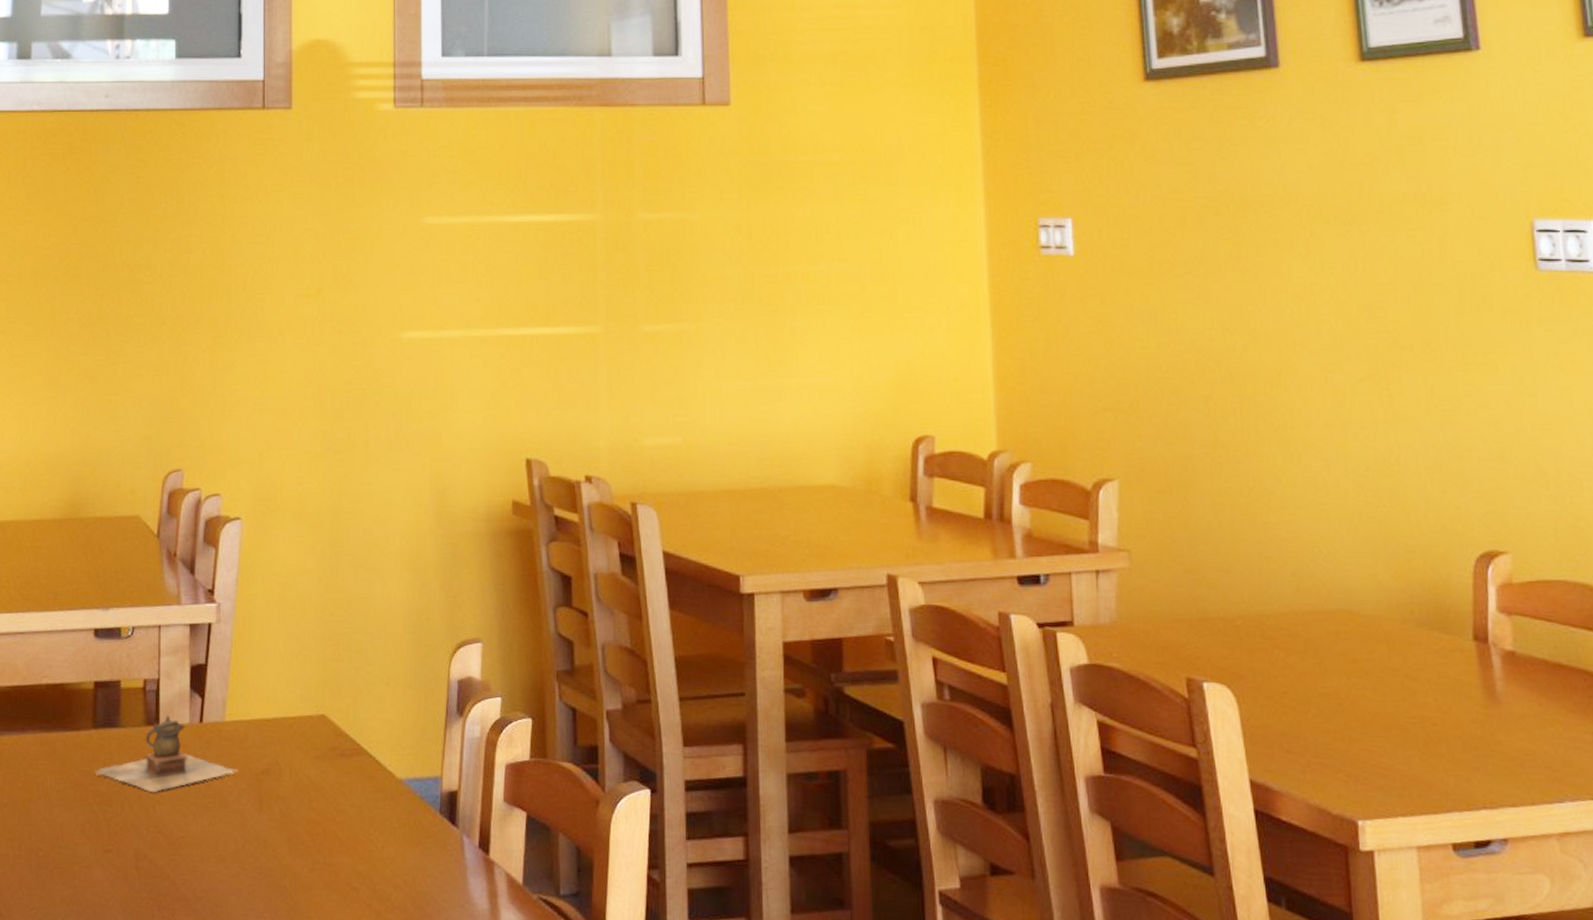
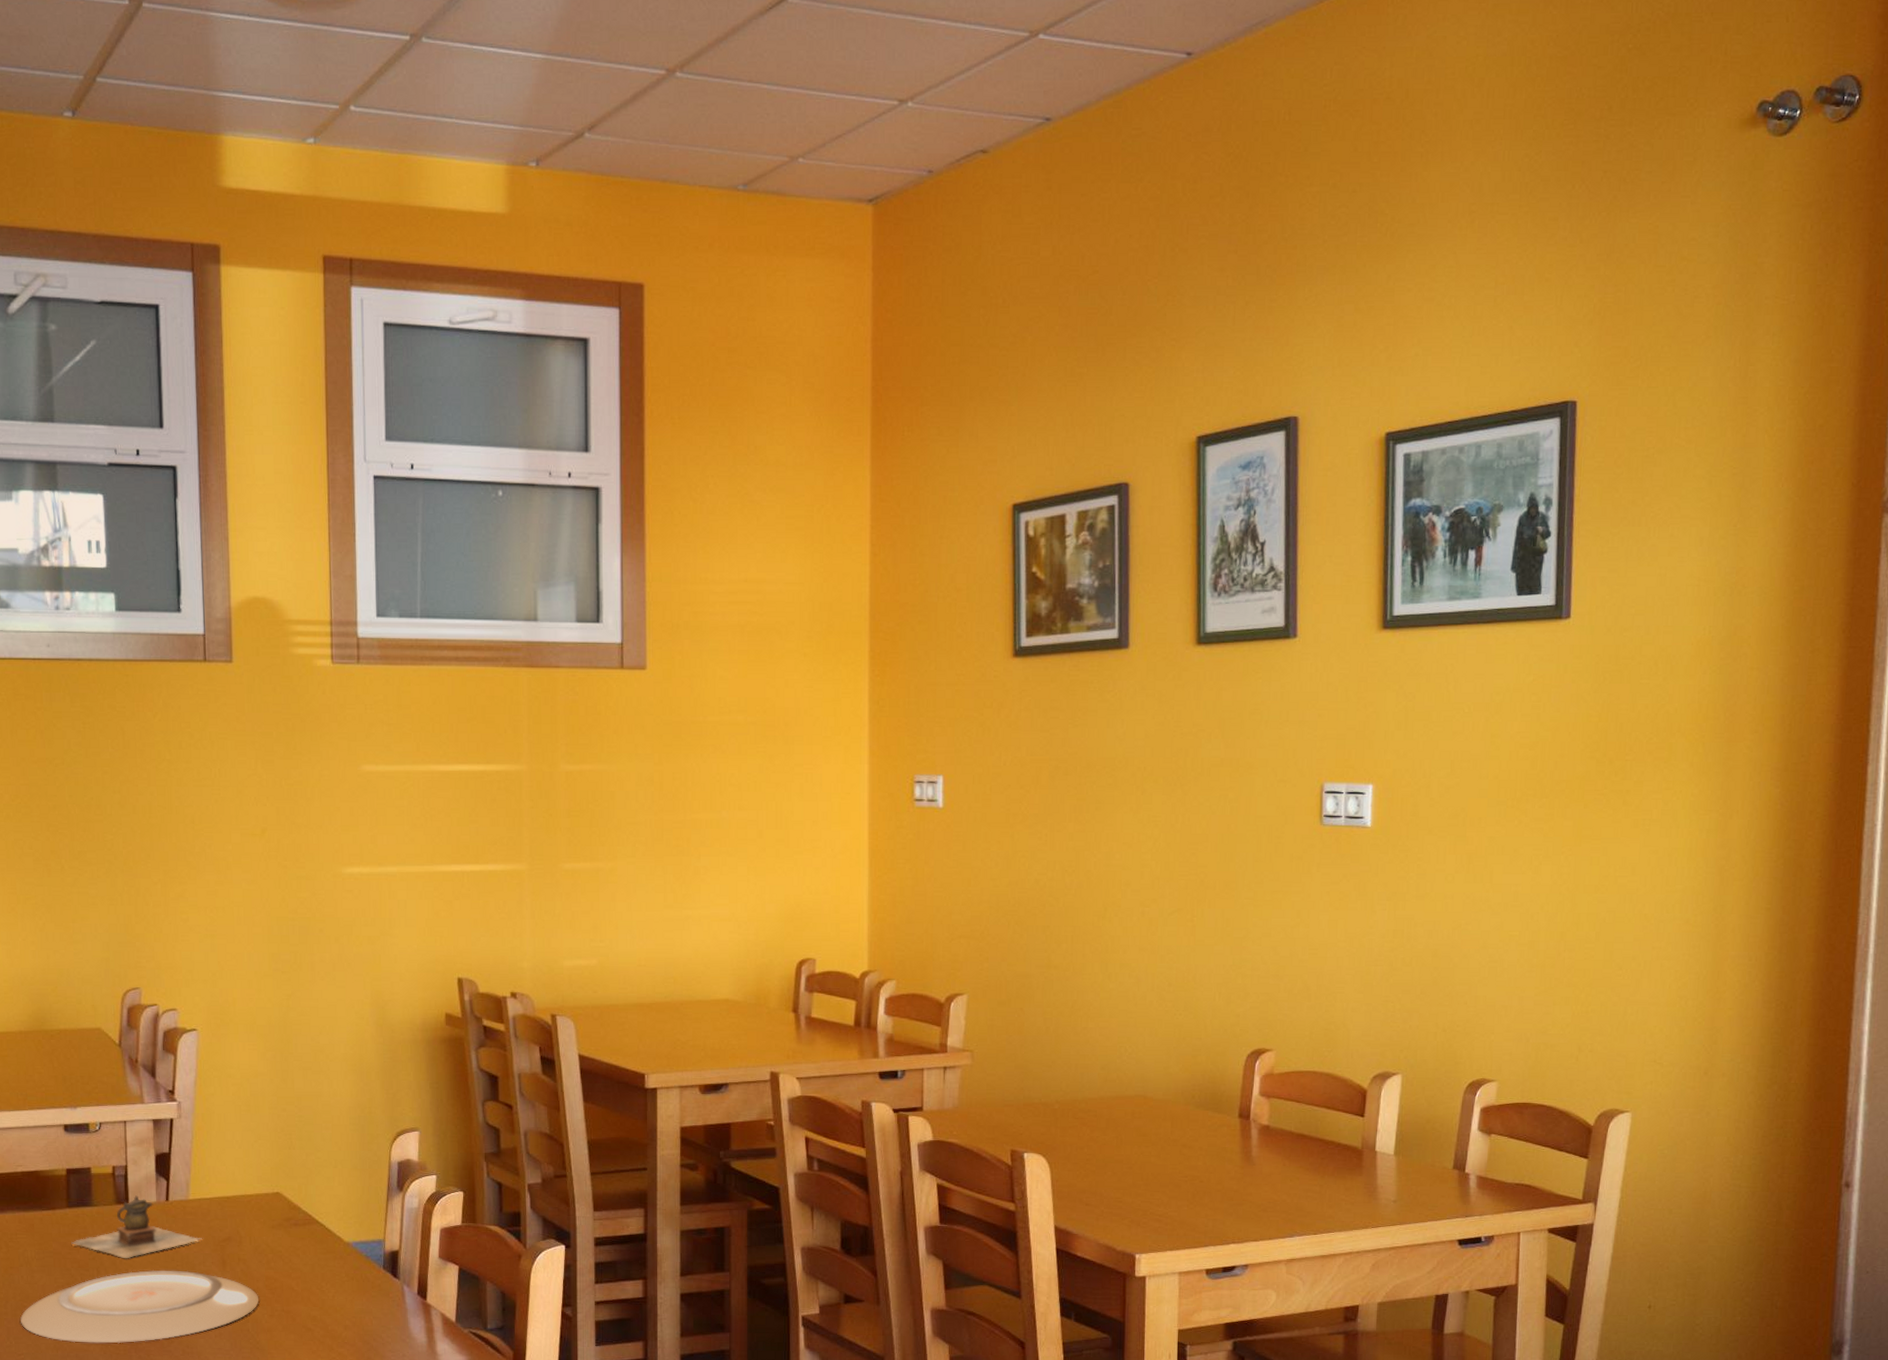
plate: none [35,807,298,899] -> present [20,1269,258,1344]

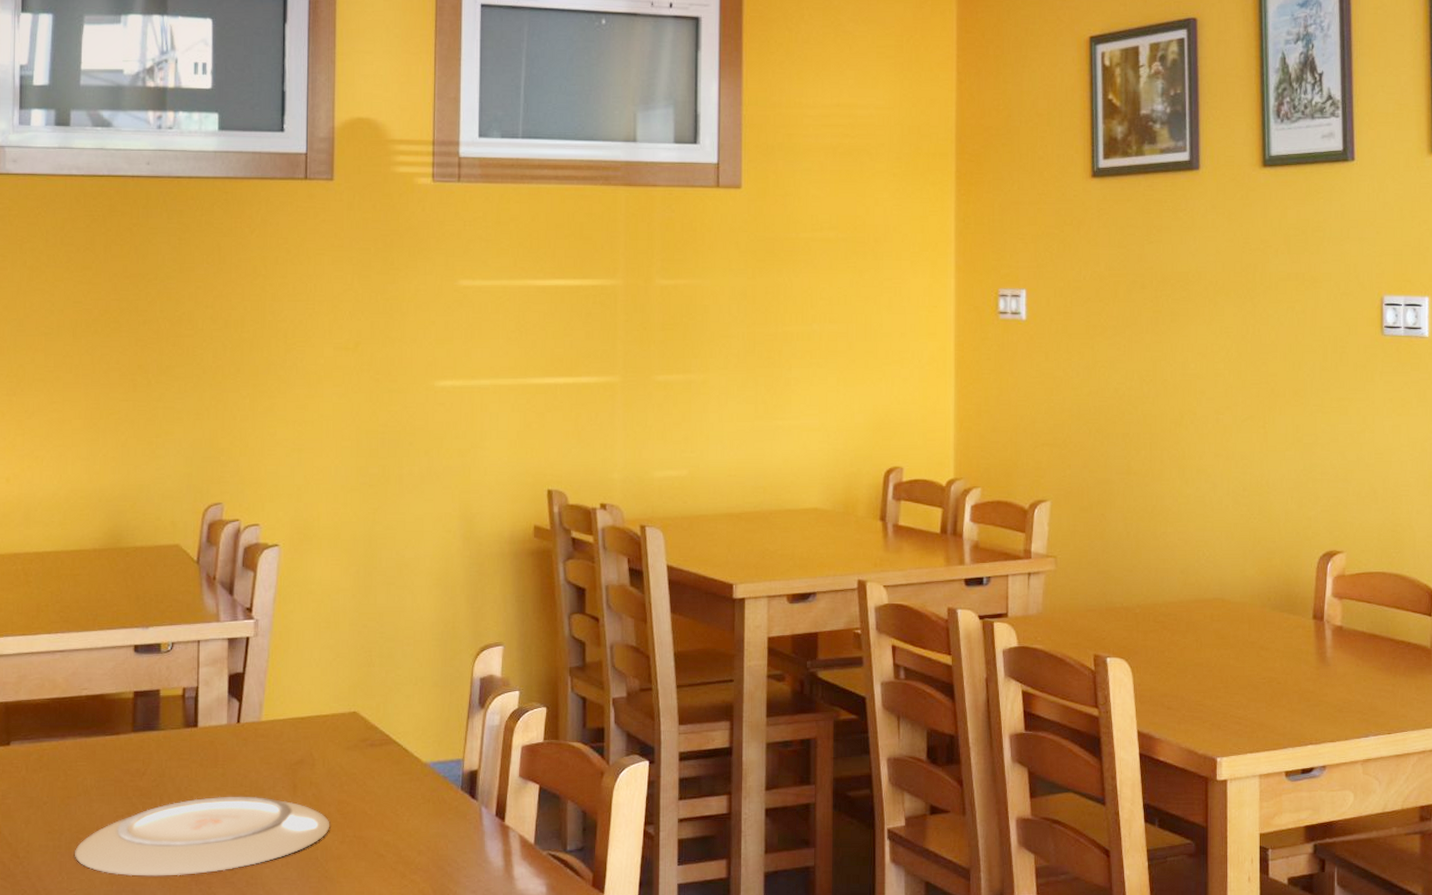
teapot: present [71,1195,202,1259] -> none [134,718,273,786]

